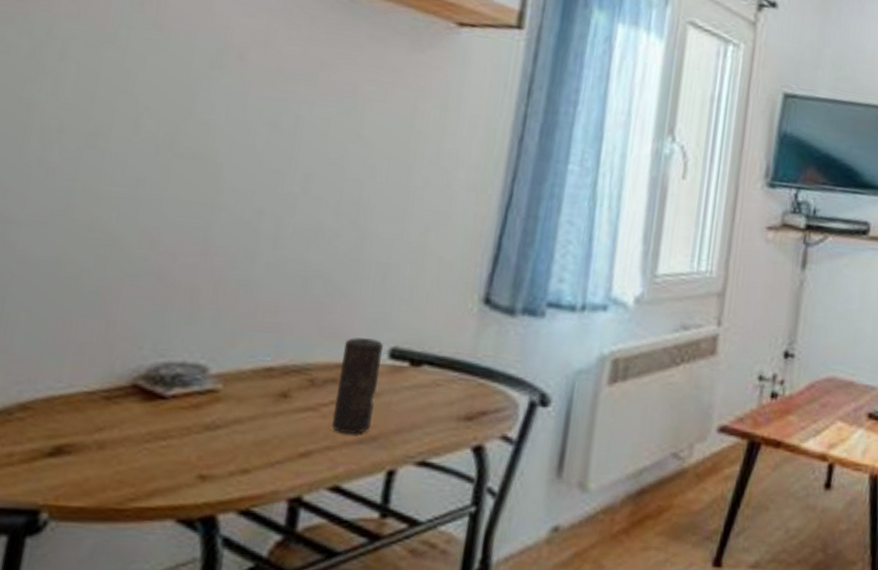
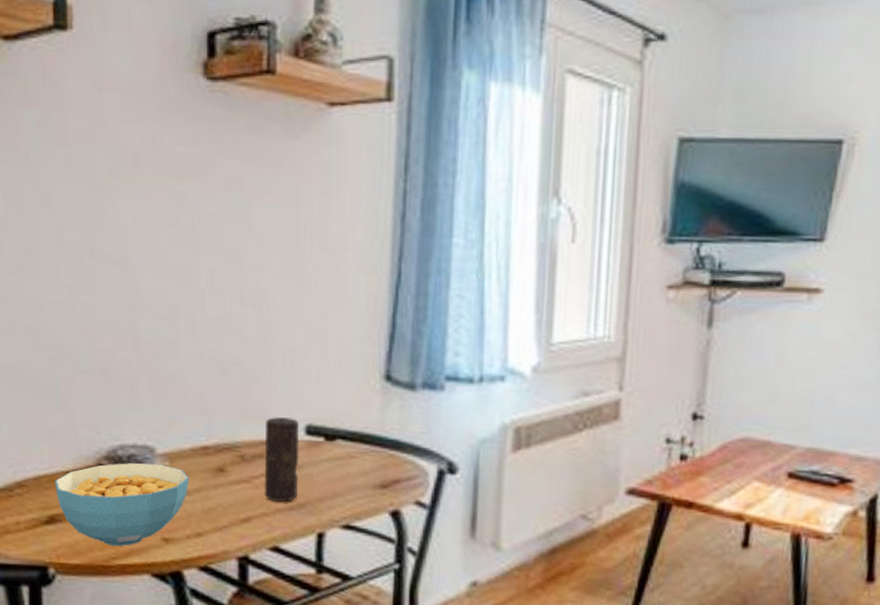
cereal bowl: none [70,384,244,485] -> present [55,463,189,546]

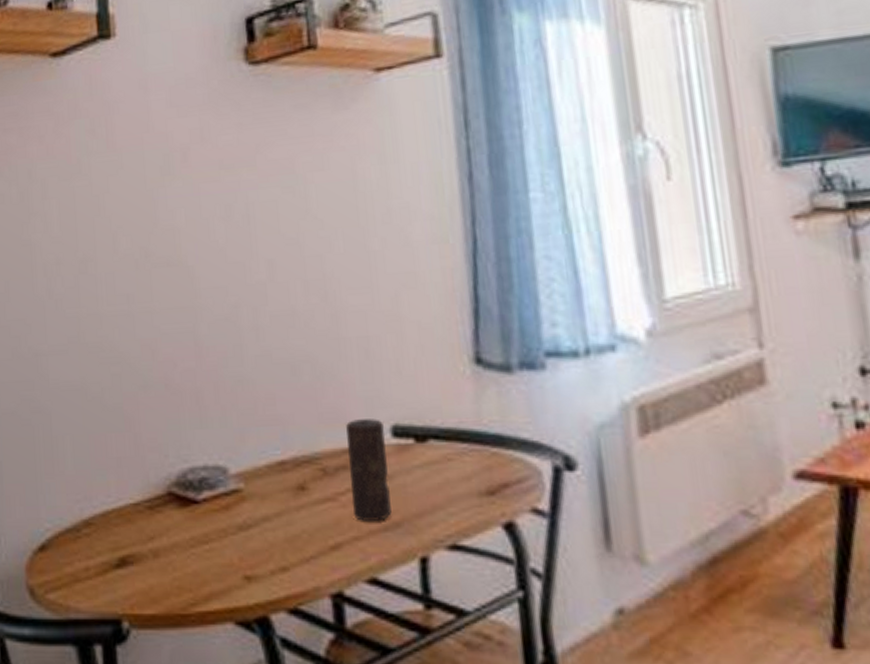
cereal bowl: present [55,463,189,546] -> none [124,487,268,589]

